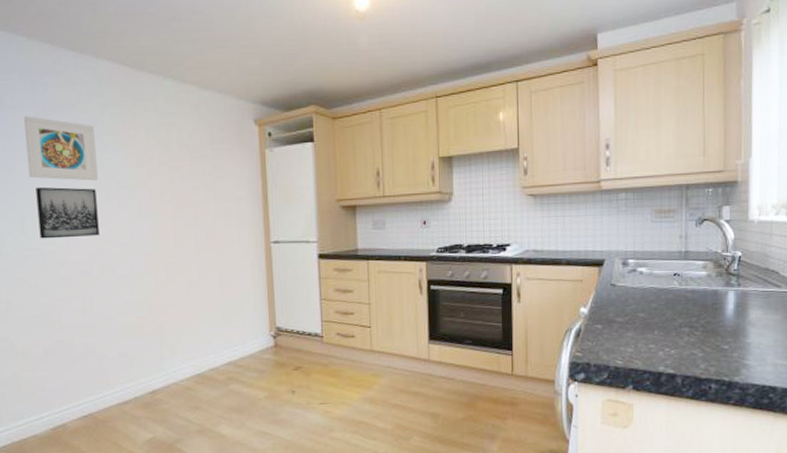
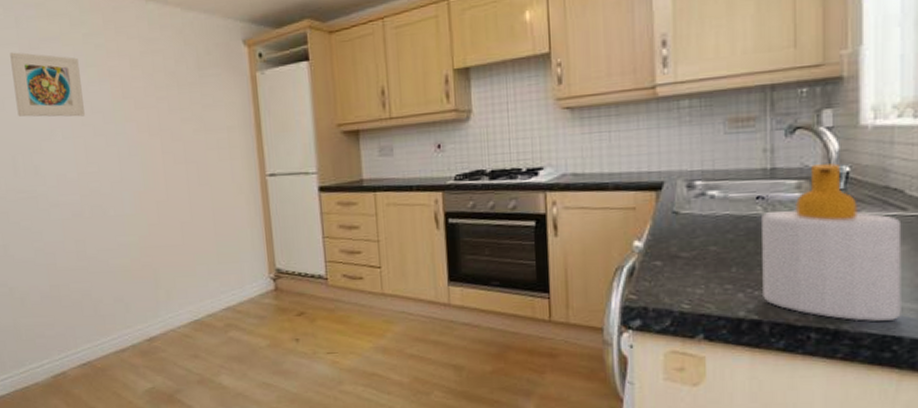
wall art: present [36,187,99,239] -> none [25,125,89,180]
soap bottle: none [676,249,777,375] -> present [761,163,902,321]

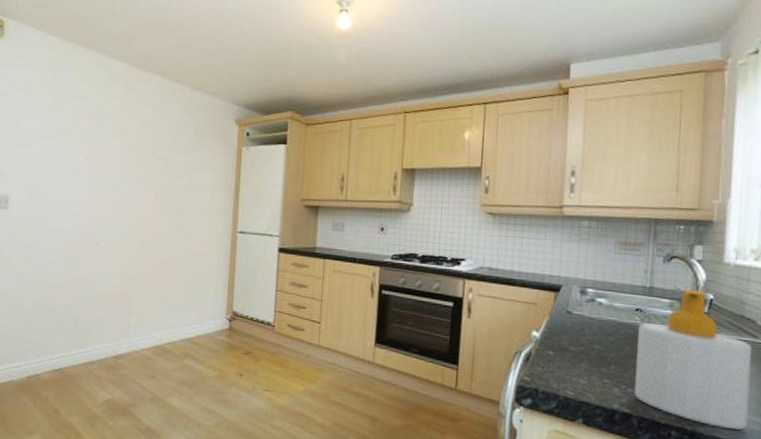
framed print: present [10,52,86,117] -> none [41,102,99,162]

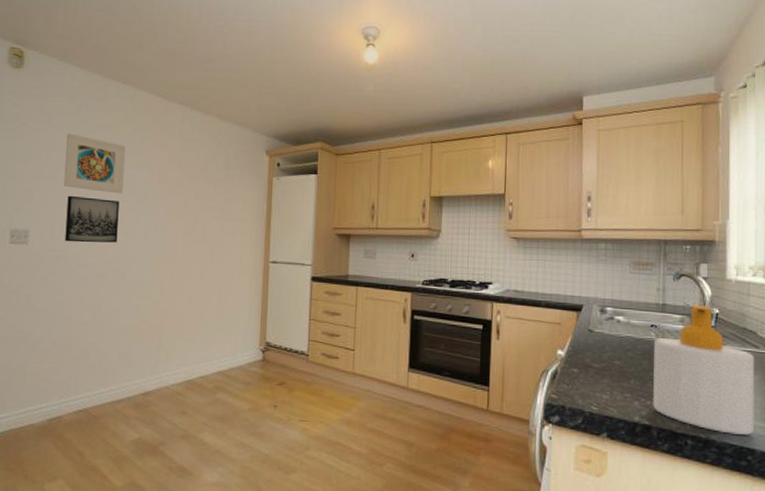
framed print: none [41,102,99,162] -> present [64,133,125,194]
wall art: none [42,162,93,210] -> present [65,195,120,243]

